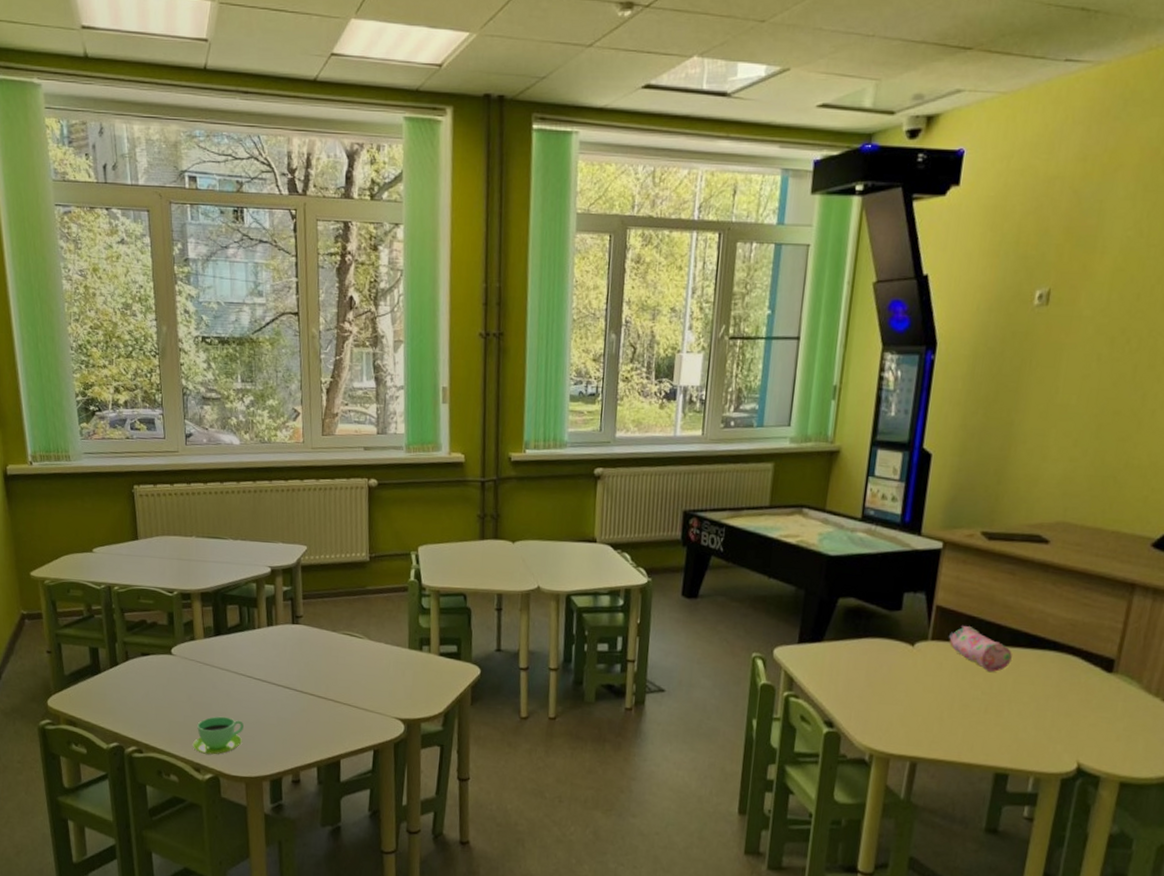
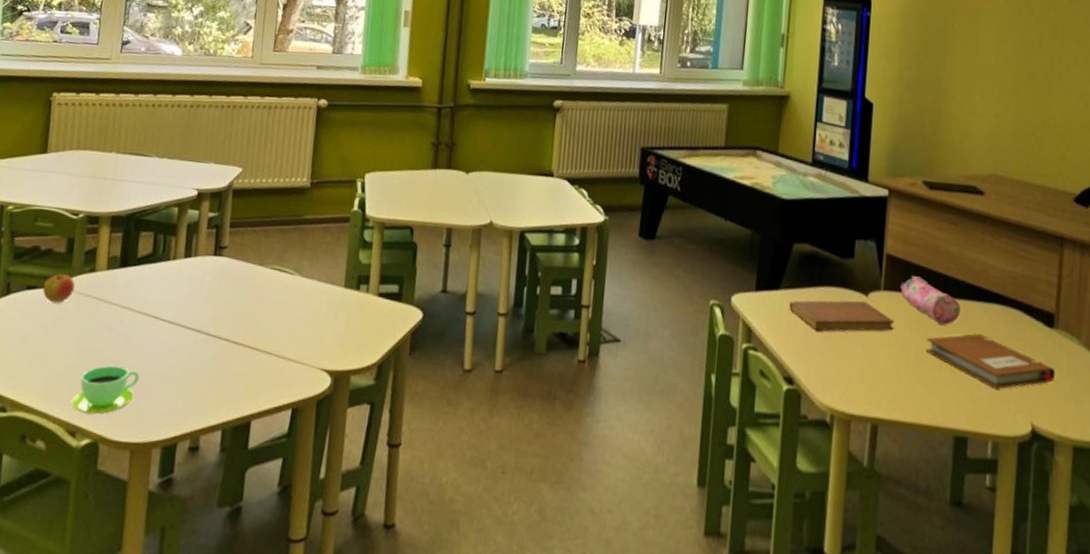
apple: none [154,640,180,667] -> present [42,271,75,303]
notebook: none [832,650,941,680] -> present [789,300,895,331]
notebook: none [971,679,1110,731] -> present [925,334,1056,389]

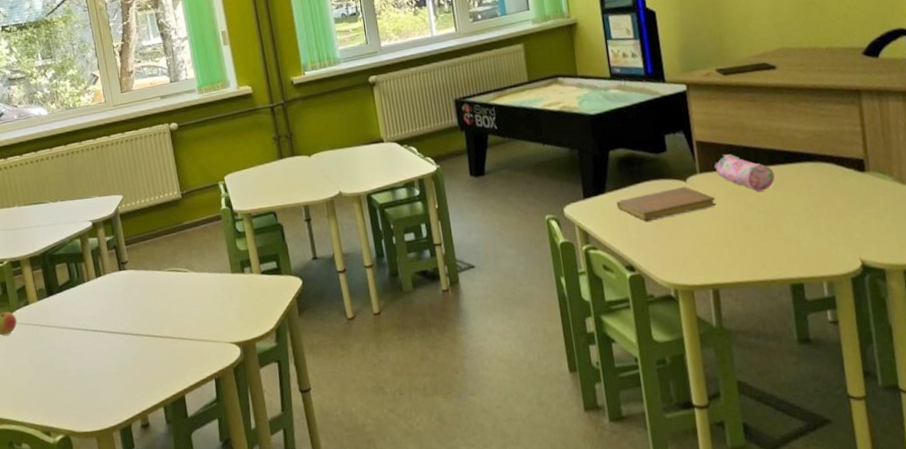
cup: present [70,365,139,415] -> none [39,373,87,416]
notebook: present [925,334,1056,389] -> none [748,192,875,236]

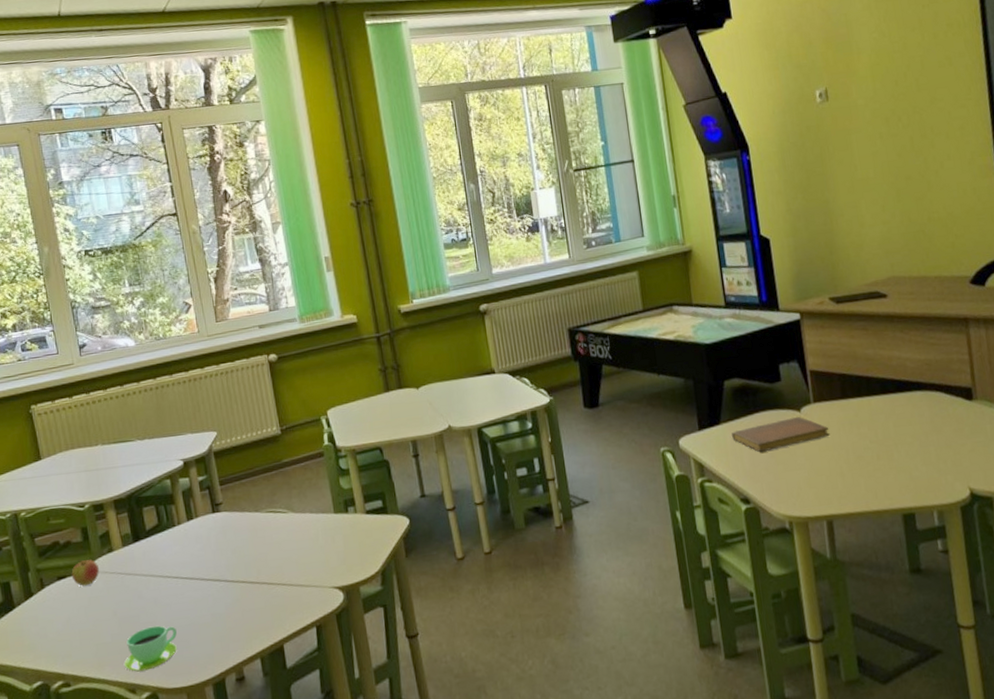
cup: none [39,373,87,416] -> present [123,625,177,672]
pencil case: present [714,154,775,192] -> none [827,383,887,421]

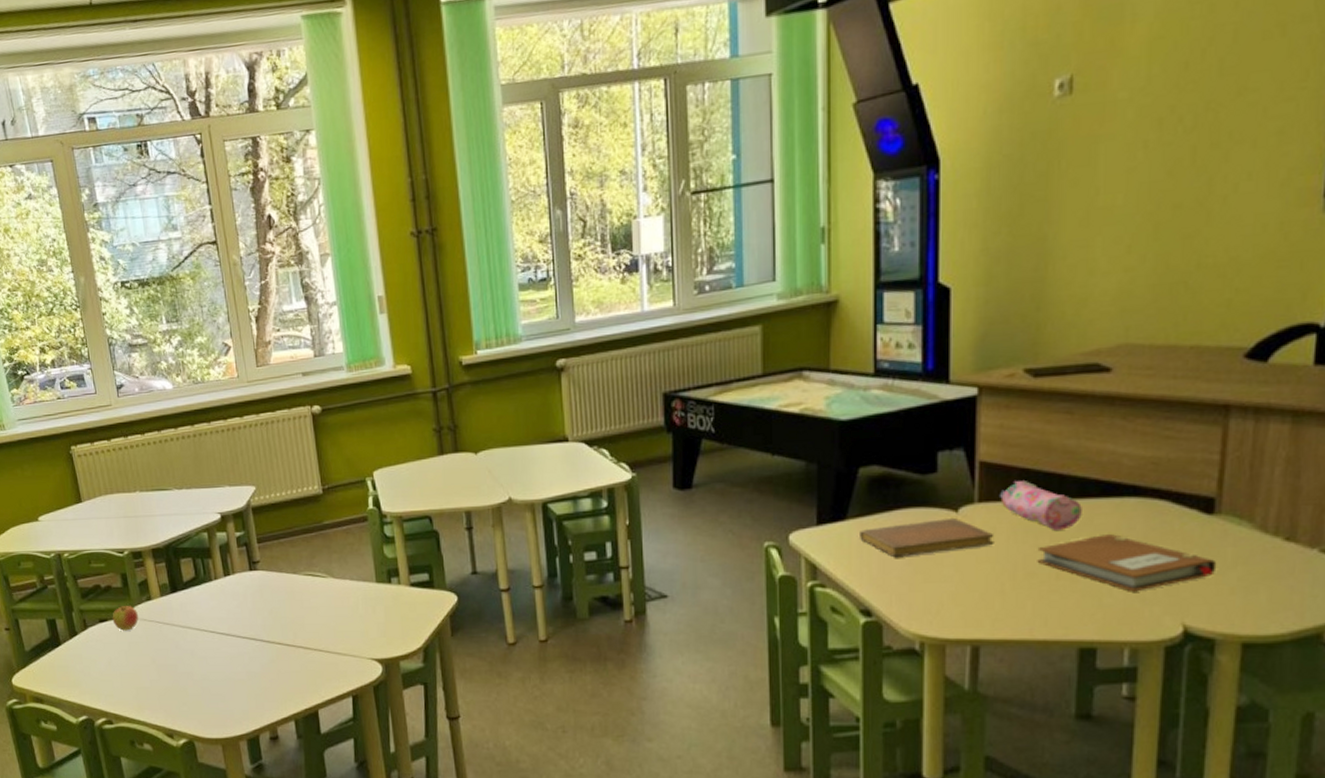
cup: present [123,625,177,672] -> none [162,677,213,718]
pencil case: none [827,383,887,421] -> present [998,481,1082,530]
notebook: none [860,421,983,465] -> present [1037,534,1217,592]

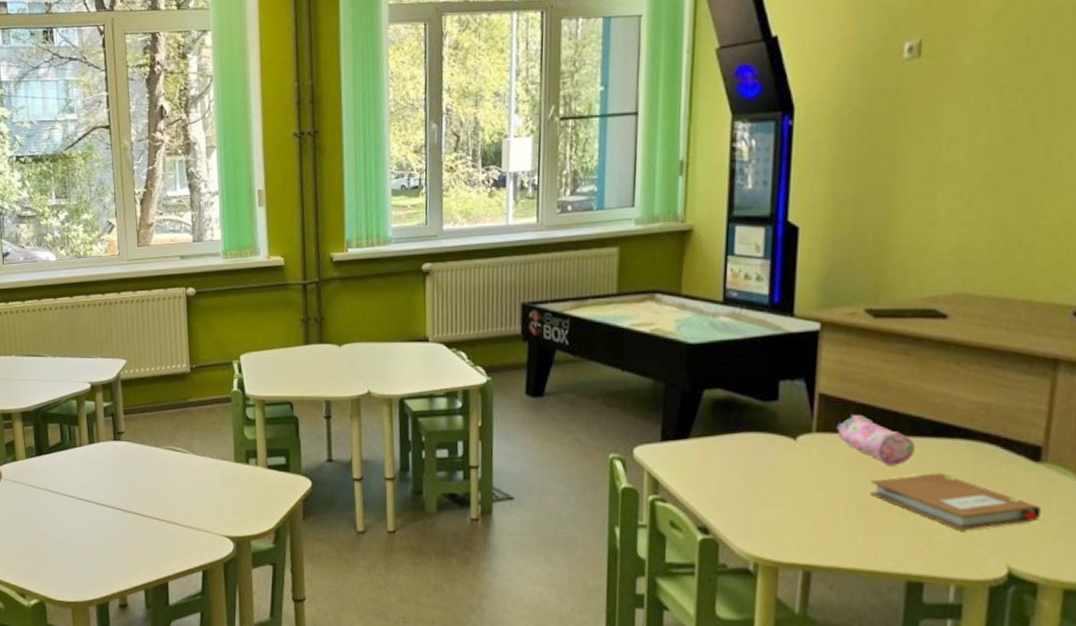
notebook: present [860,517,994,558] -> none [701,444,830,479]

